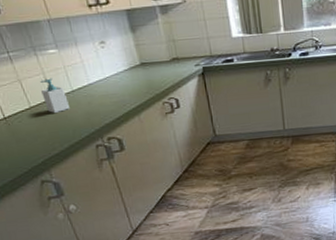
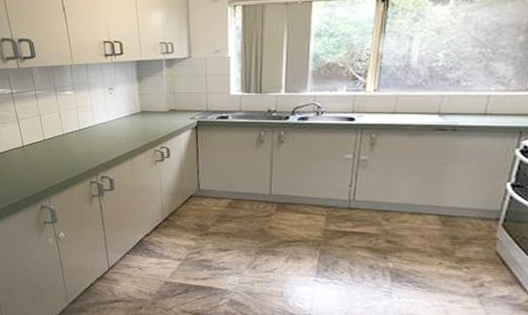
soap bottle: present [40,78,70,114] -> none [55,116,75,148]

